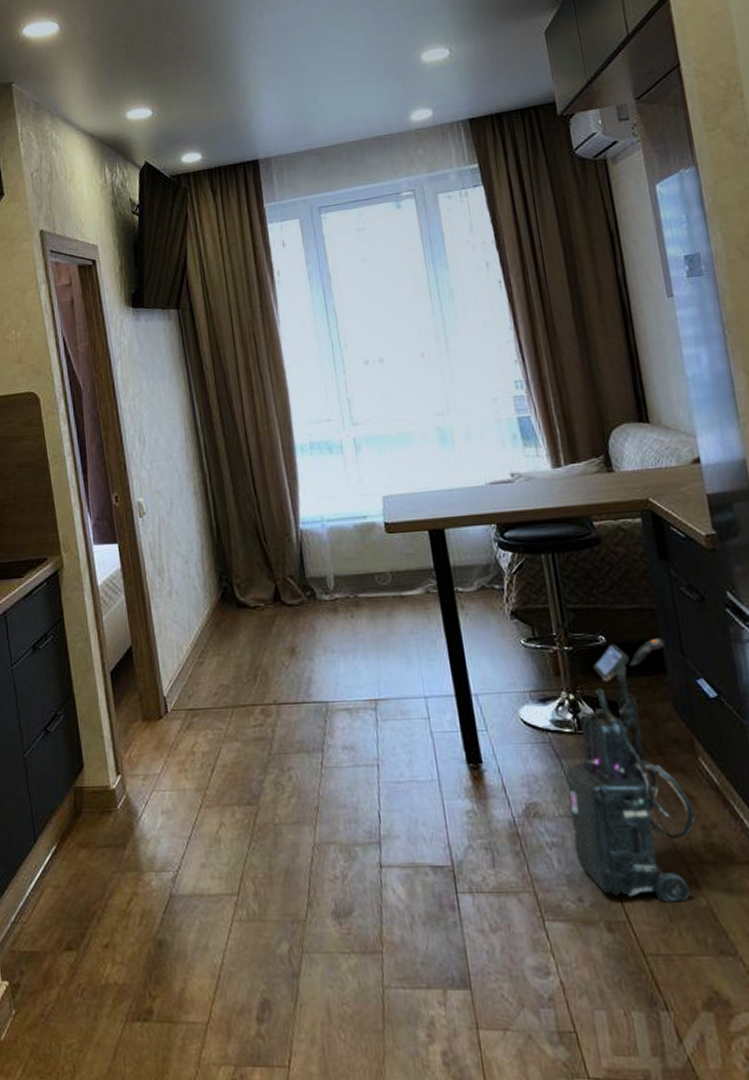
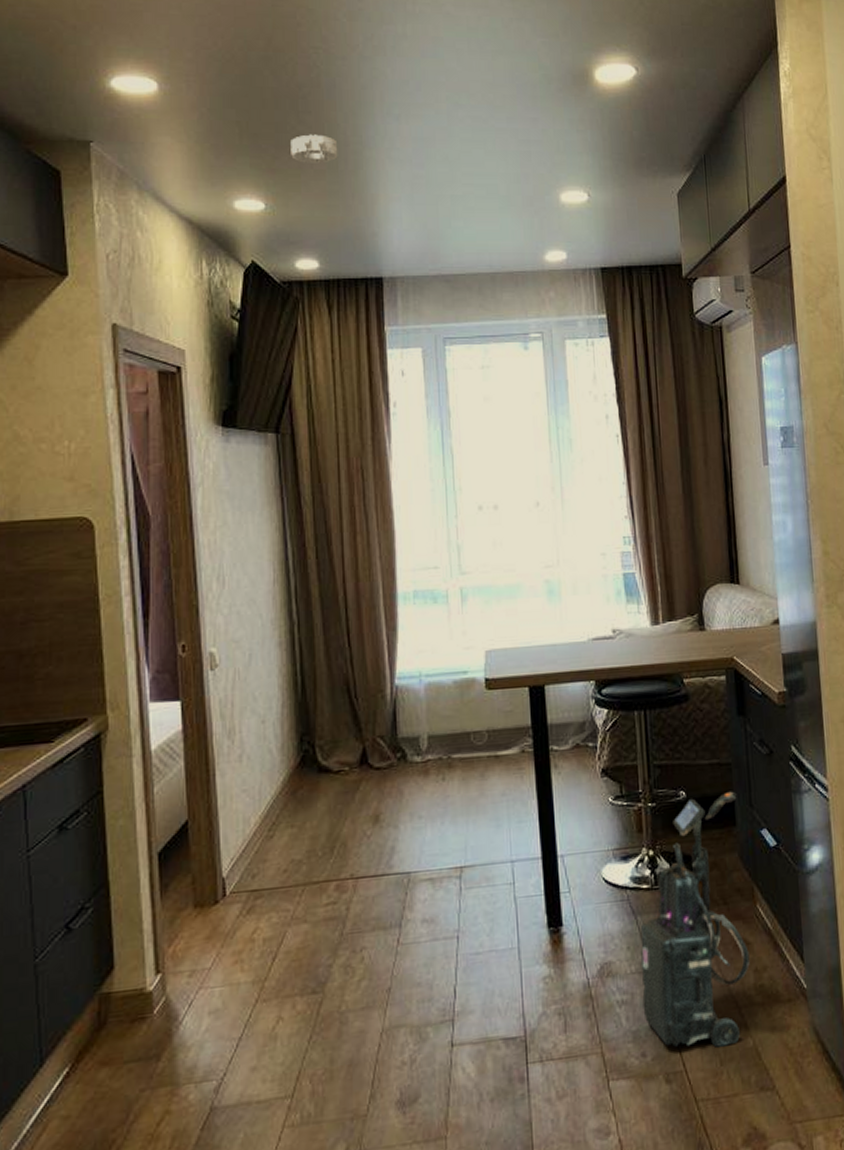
smoke detector: none [169,41,210,69] -> present [290,134,338,163]

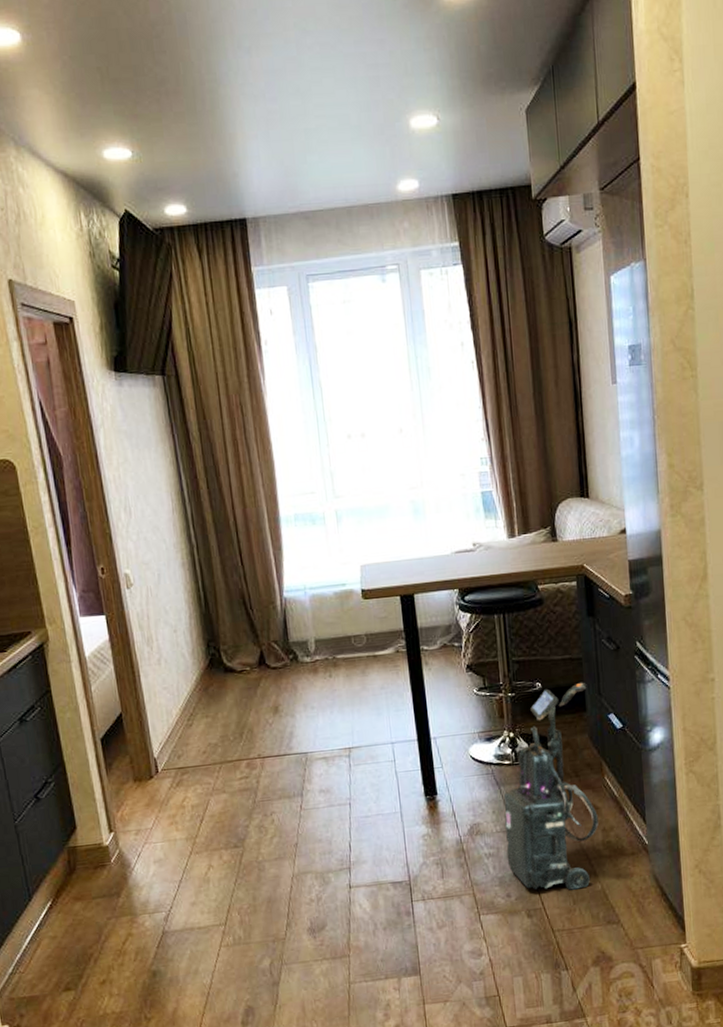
smoke detector: present [290,134,338,163] -> none [149,75,195,106]

